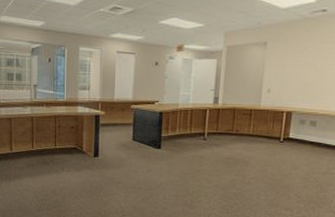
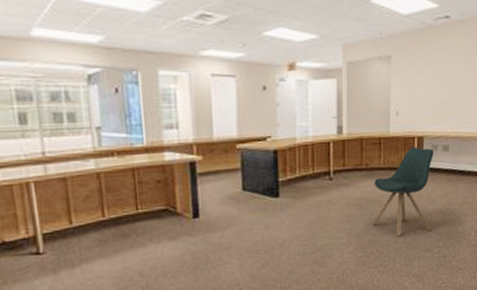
chair: none [238,120,301,194] -> present [372,147,434,237]

